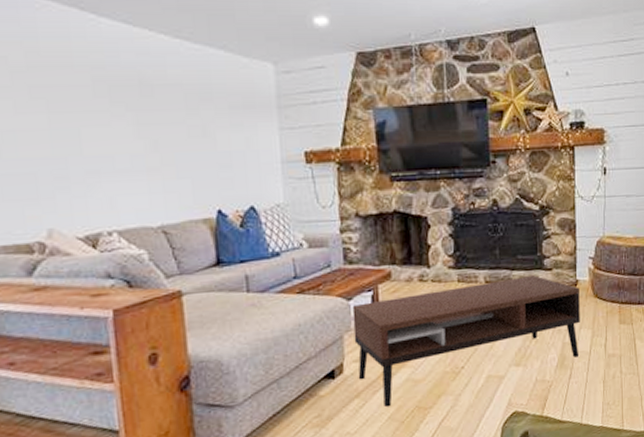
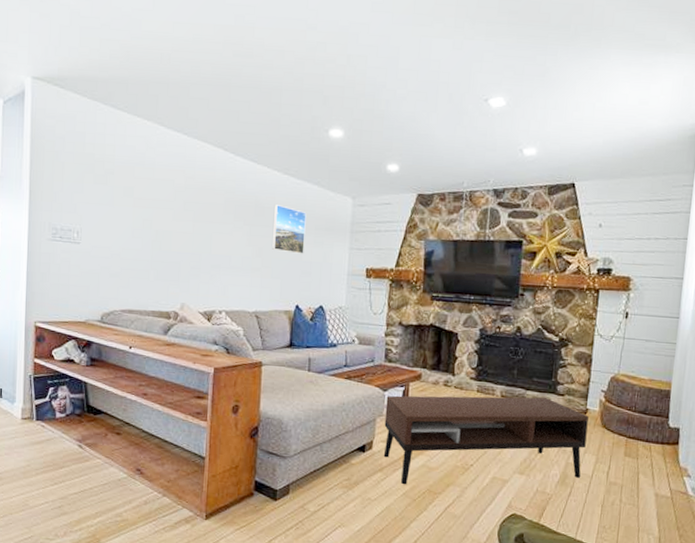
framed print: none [166,80,219,143] -> present [272,205,307,254]

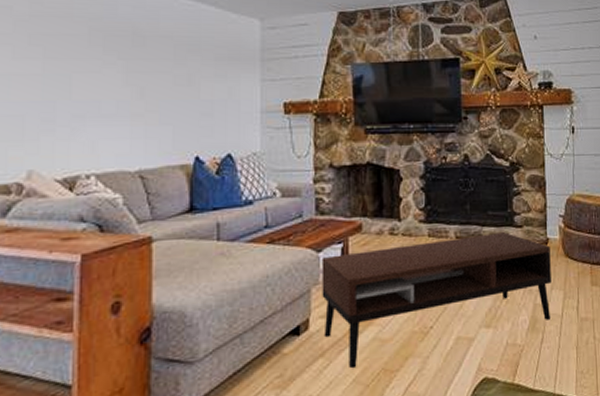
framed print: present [272,205,307,254] -> none [158,32,203,91]

